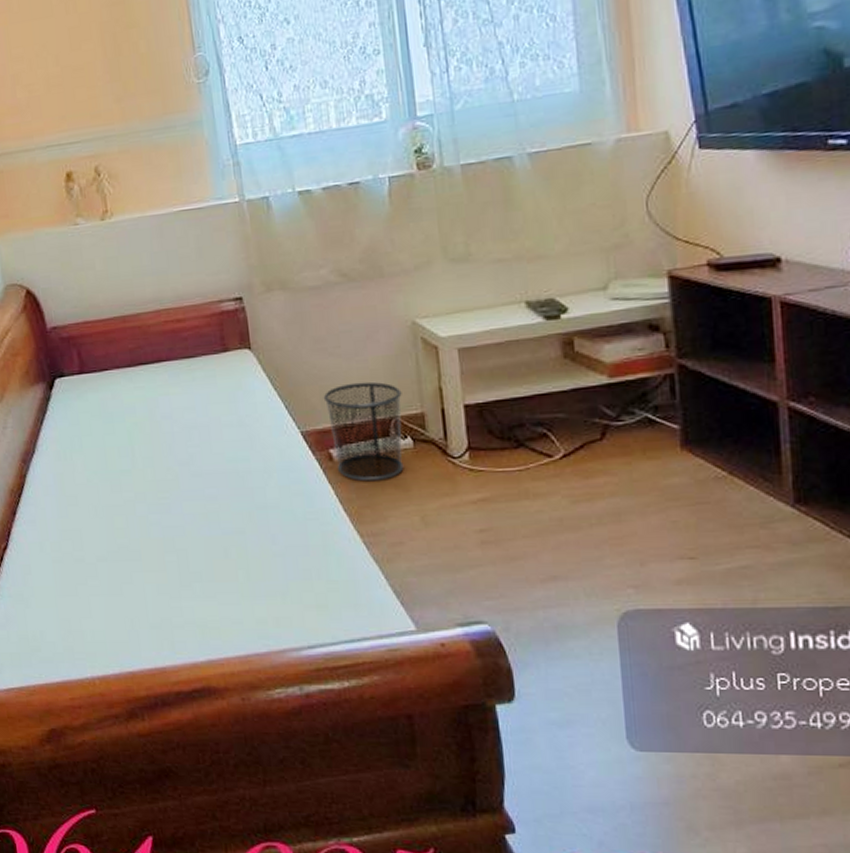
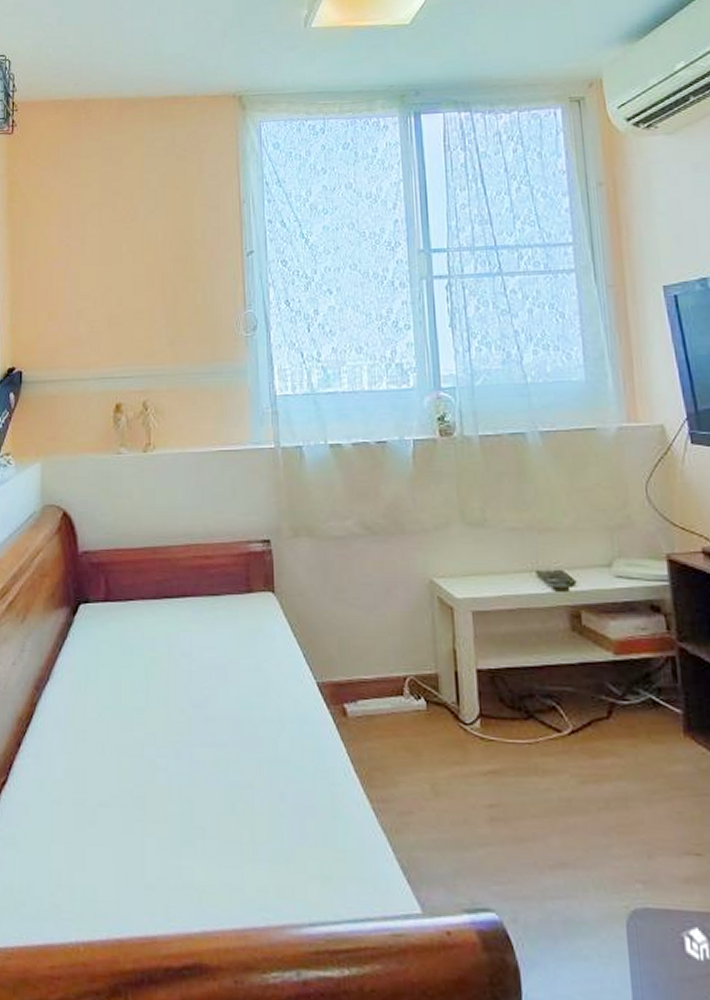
waste bin: present [323,381,404,482] -> none [341,636,418,742]

